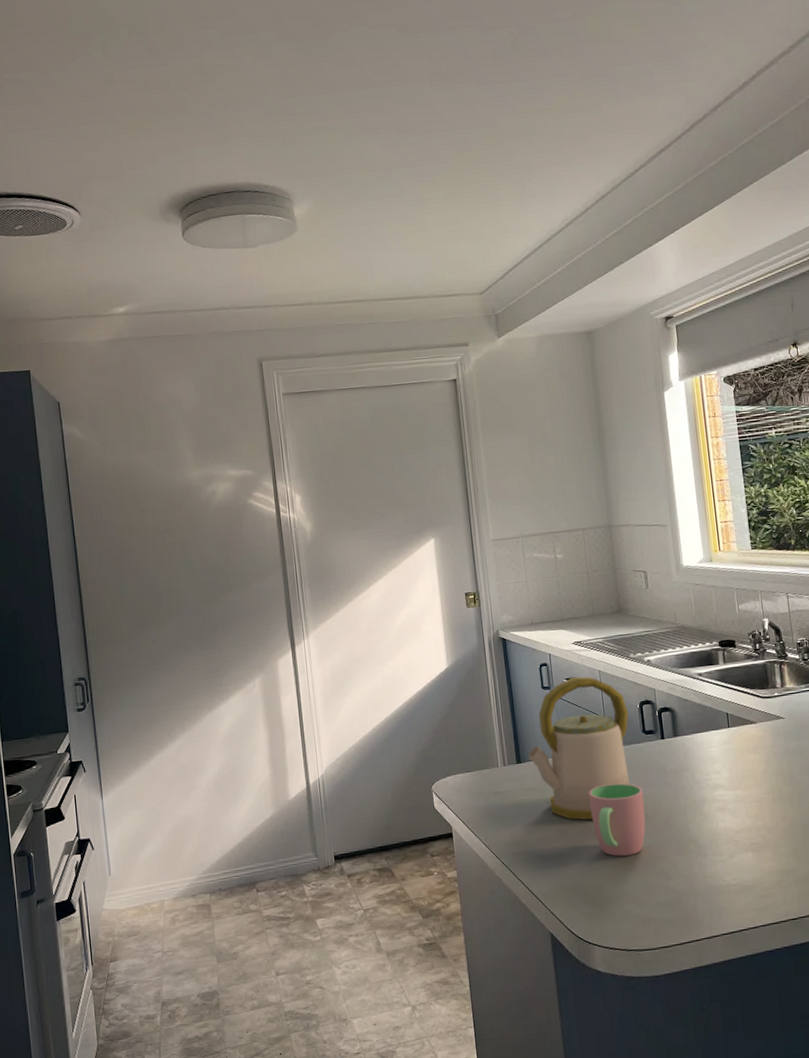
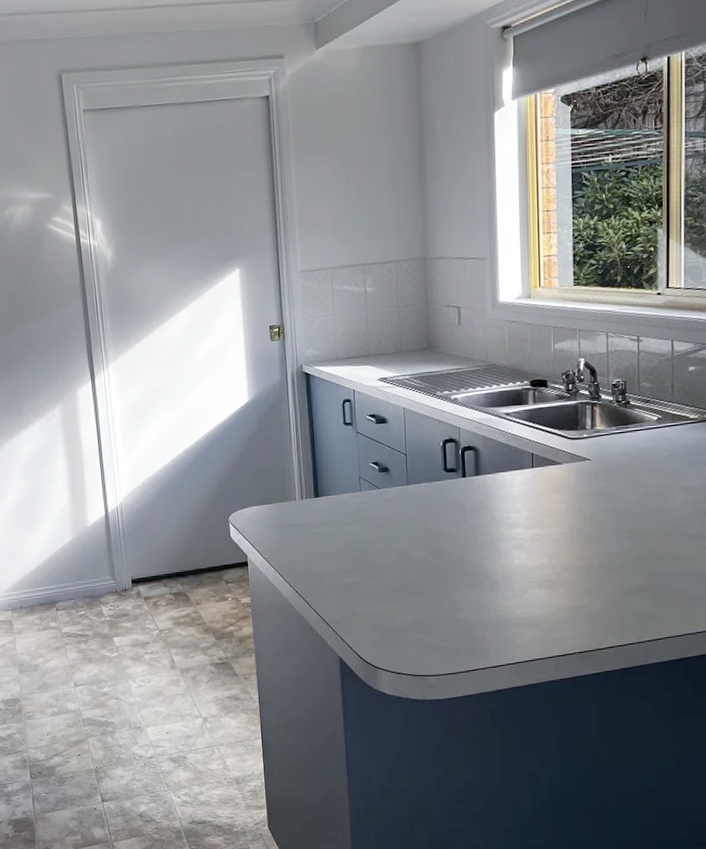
kettle: present [527,676,630,820] -> none [326,413,431,554]
cup: present [588,783,646,857] -> none [385,519,441,589]

